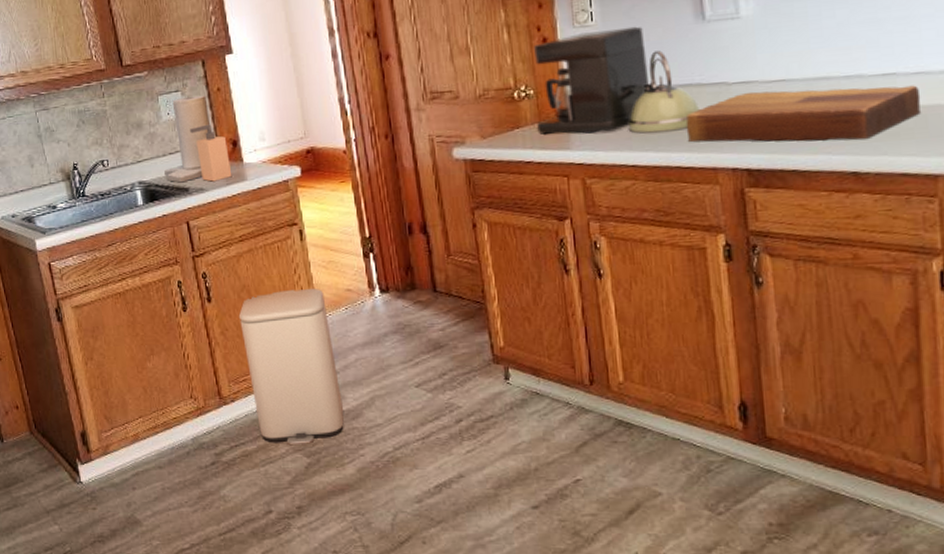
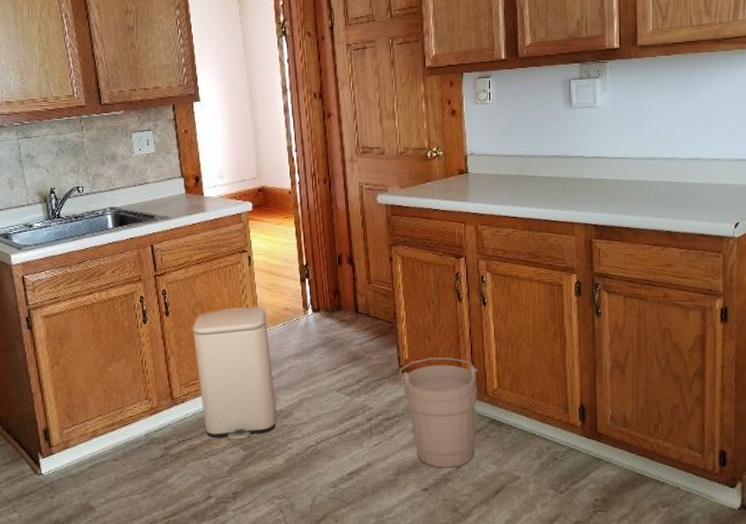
paper towel: present [164,95,211,183] -> none [134,135,177,211]
soap dispenser: present [190,124,232,182] -> none [159,161,194,211]
bucket: none [493,343,599,481] -> present [399,357,478,468]
coffee maker: present [534,26,649,134] -> none [444,107,529,189]
kettle: present [628,50,701,134] -> none [511,127,565,192]
cutting board: present [685,85,922,143] -> none [553,165,715,208]

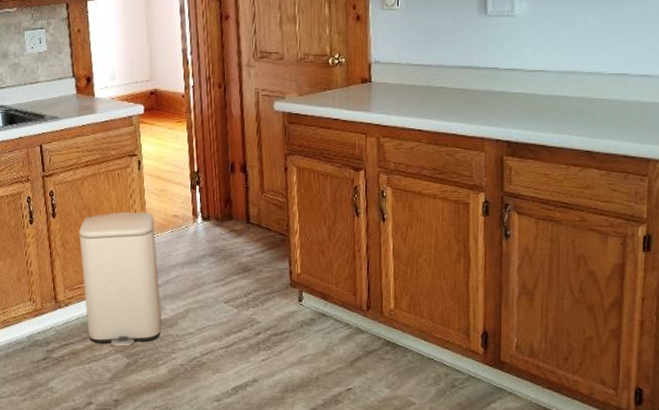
bucket: present [399,357,478,468] -> none [291,273,374,389]

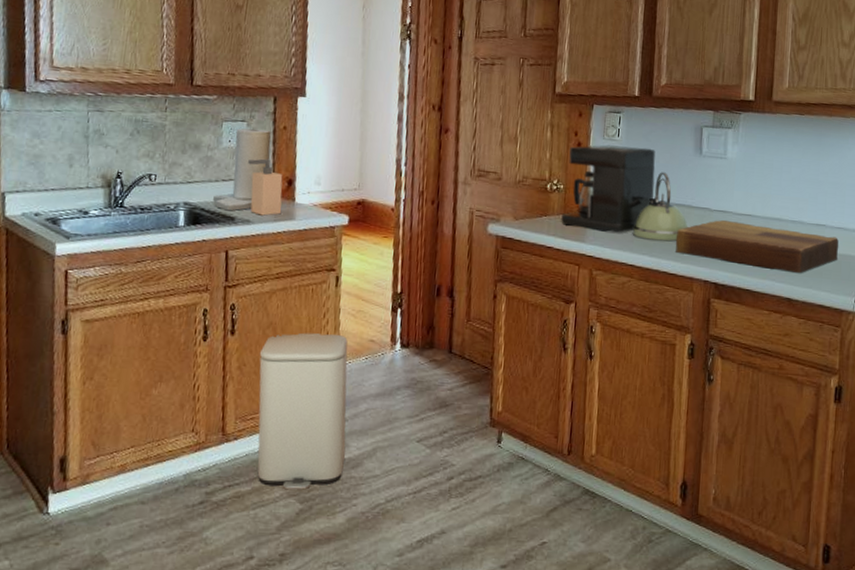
paper towel: none [24,34,69,110] -> present [213,128,271,211]
soap dispenser: none [50,60,84,112] -> present [248,158,283,216]
coffee maker: none [345,14,438,100] -> present [561,144,656,233]
kettle: none [418,36,476,104] -> present [632,172,688,242]
cutting board: none [463,77,644,126] -> present [675,219,839,274]

